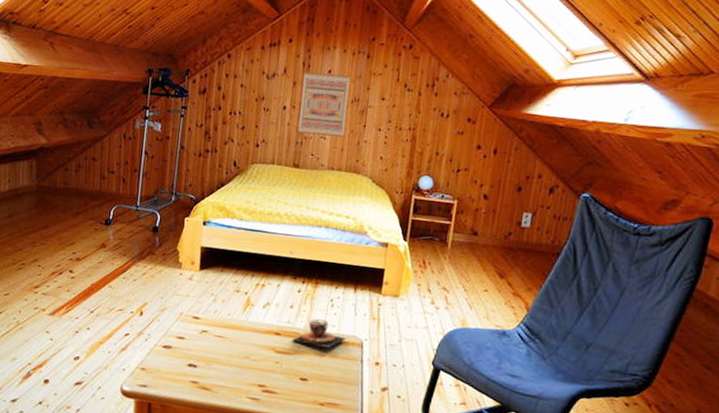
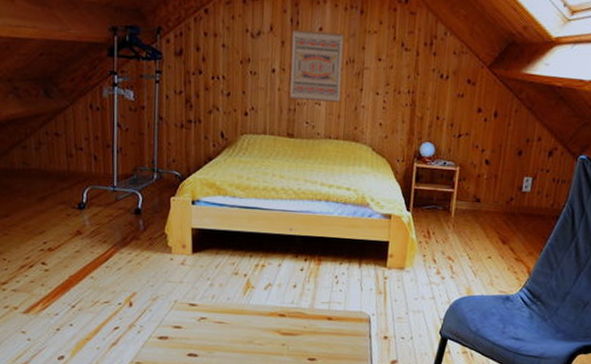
teacup: present [292,318,347,348] -> none [298,297,354,326]

